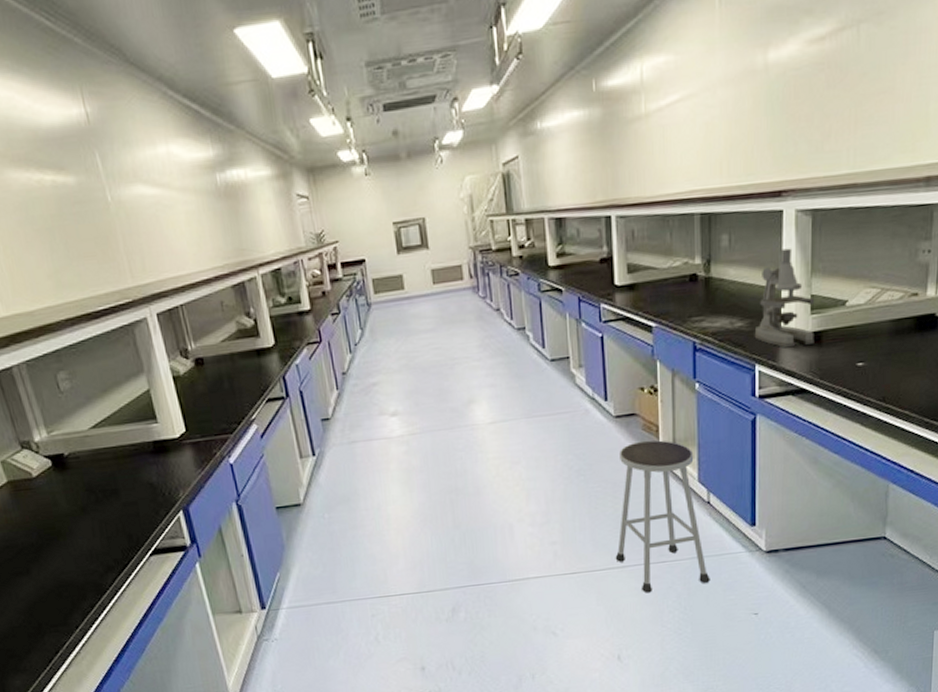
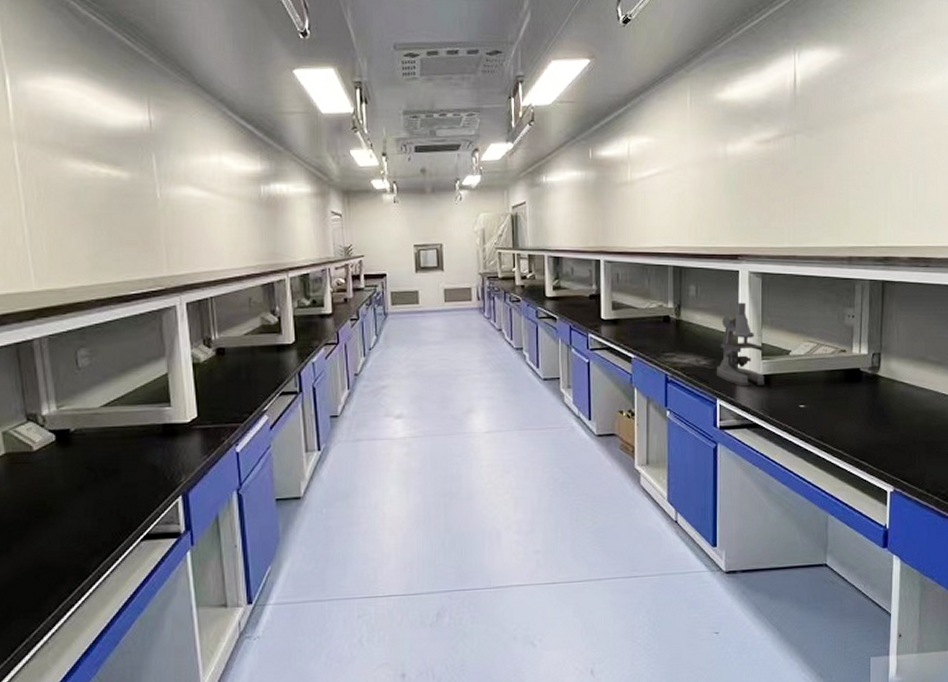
stool: present [615,440,710,593] -> none [592,459,677,607]

